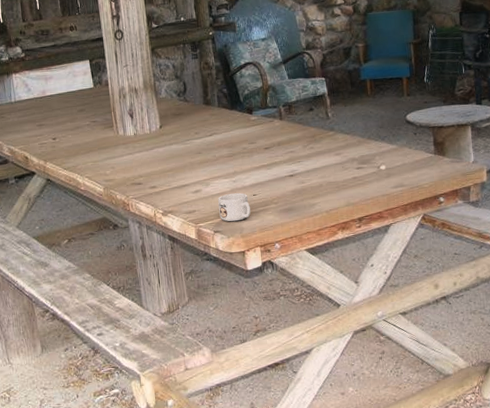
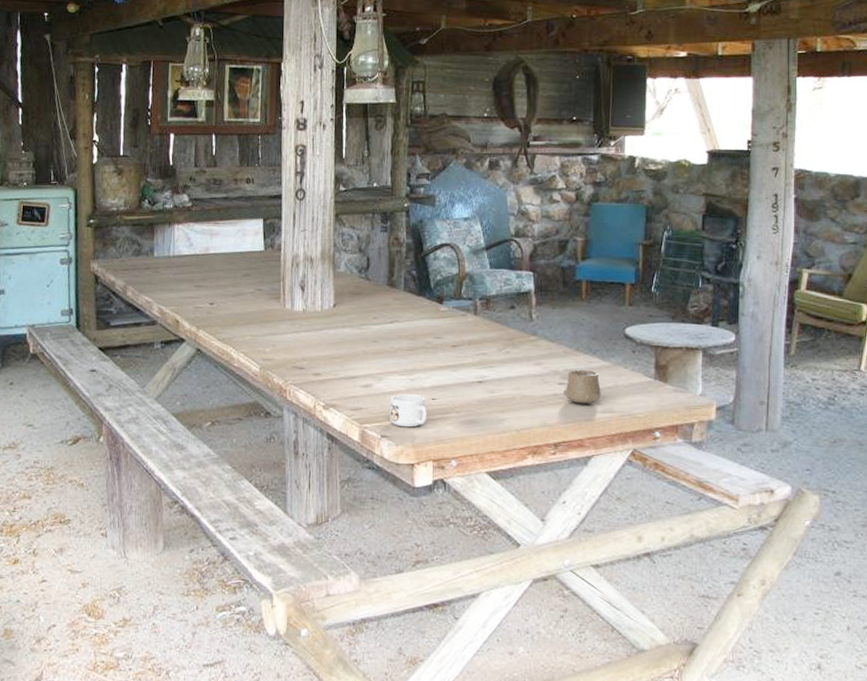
cup: none [361,153,392,183] -> present [563,369,601,404]

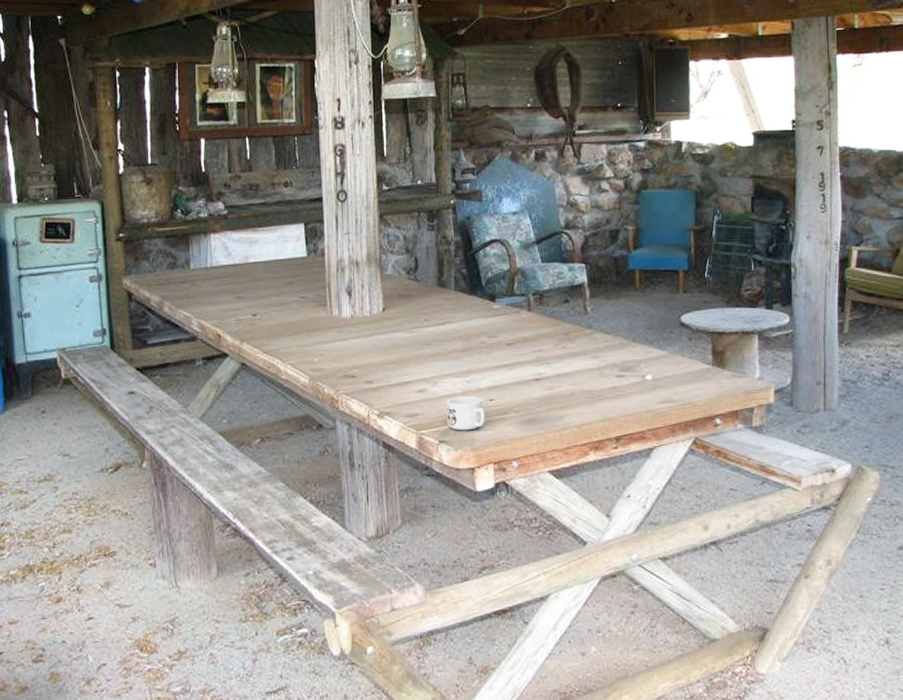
cup: present [563,369,601,404] -> none [622,360,660,396]

